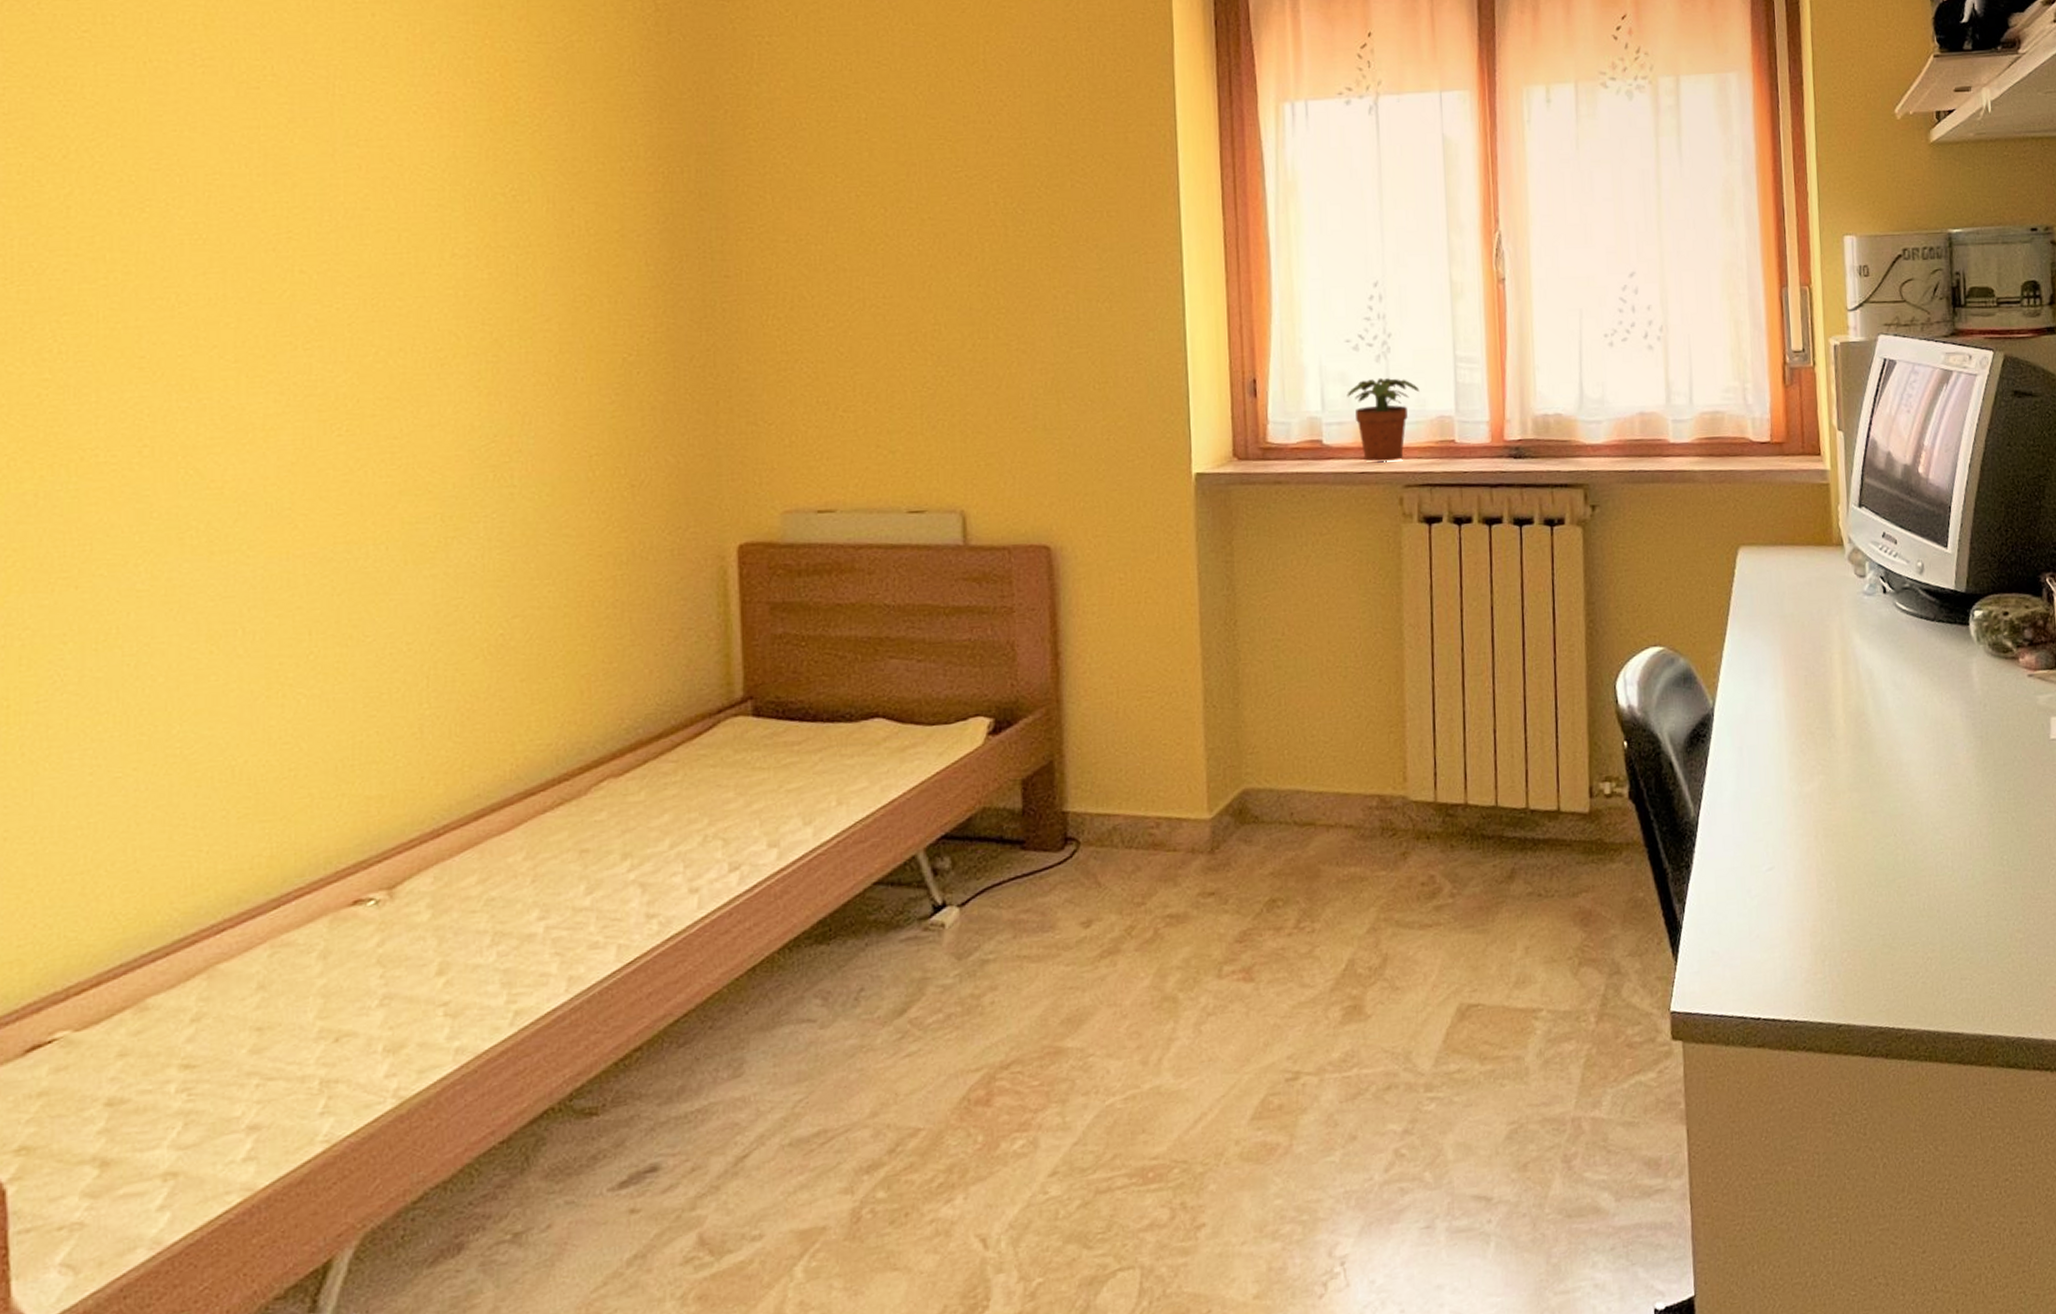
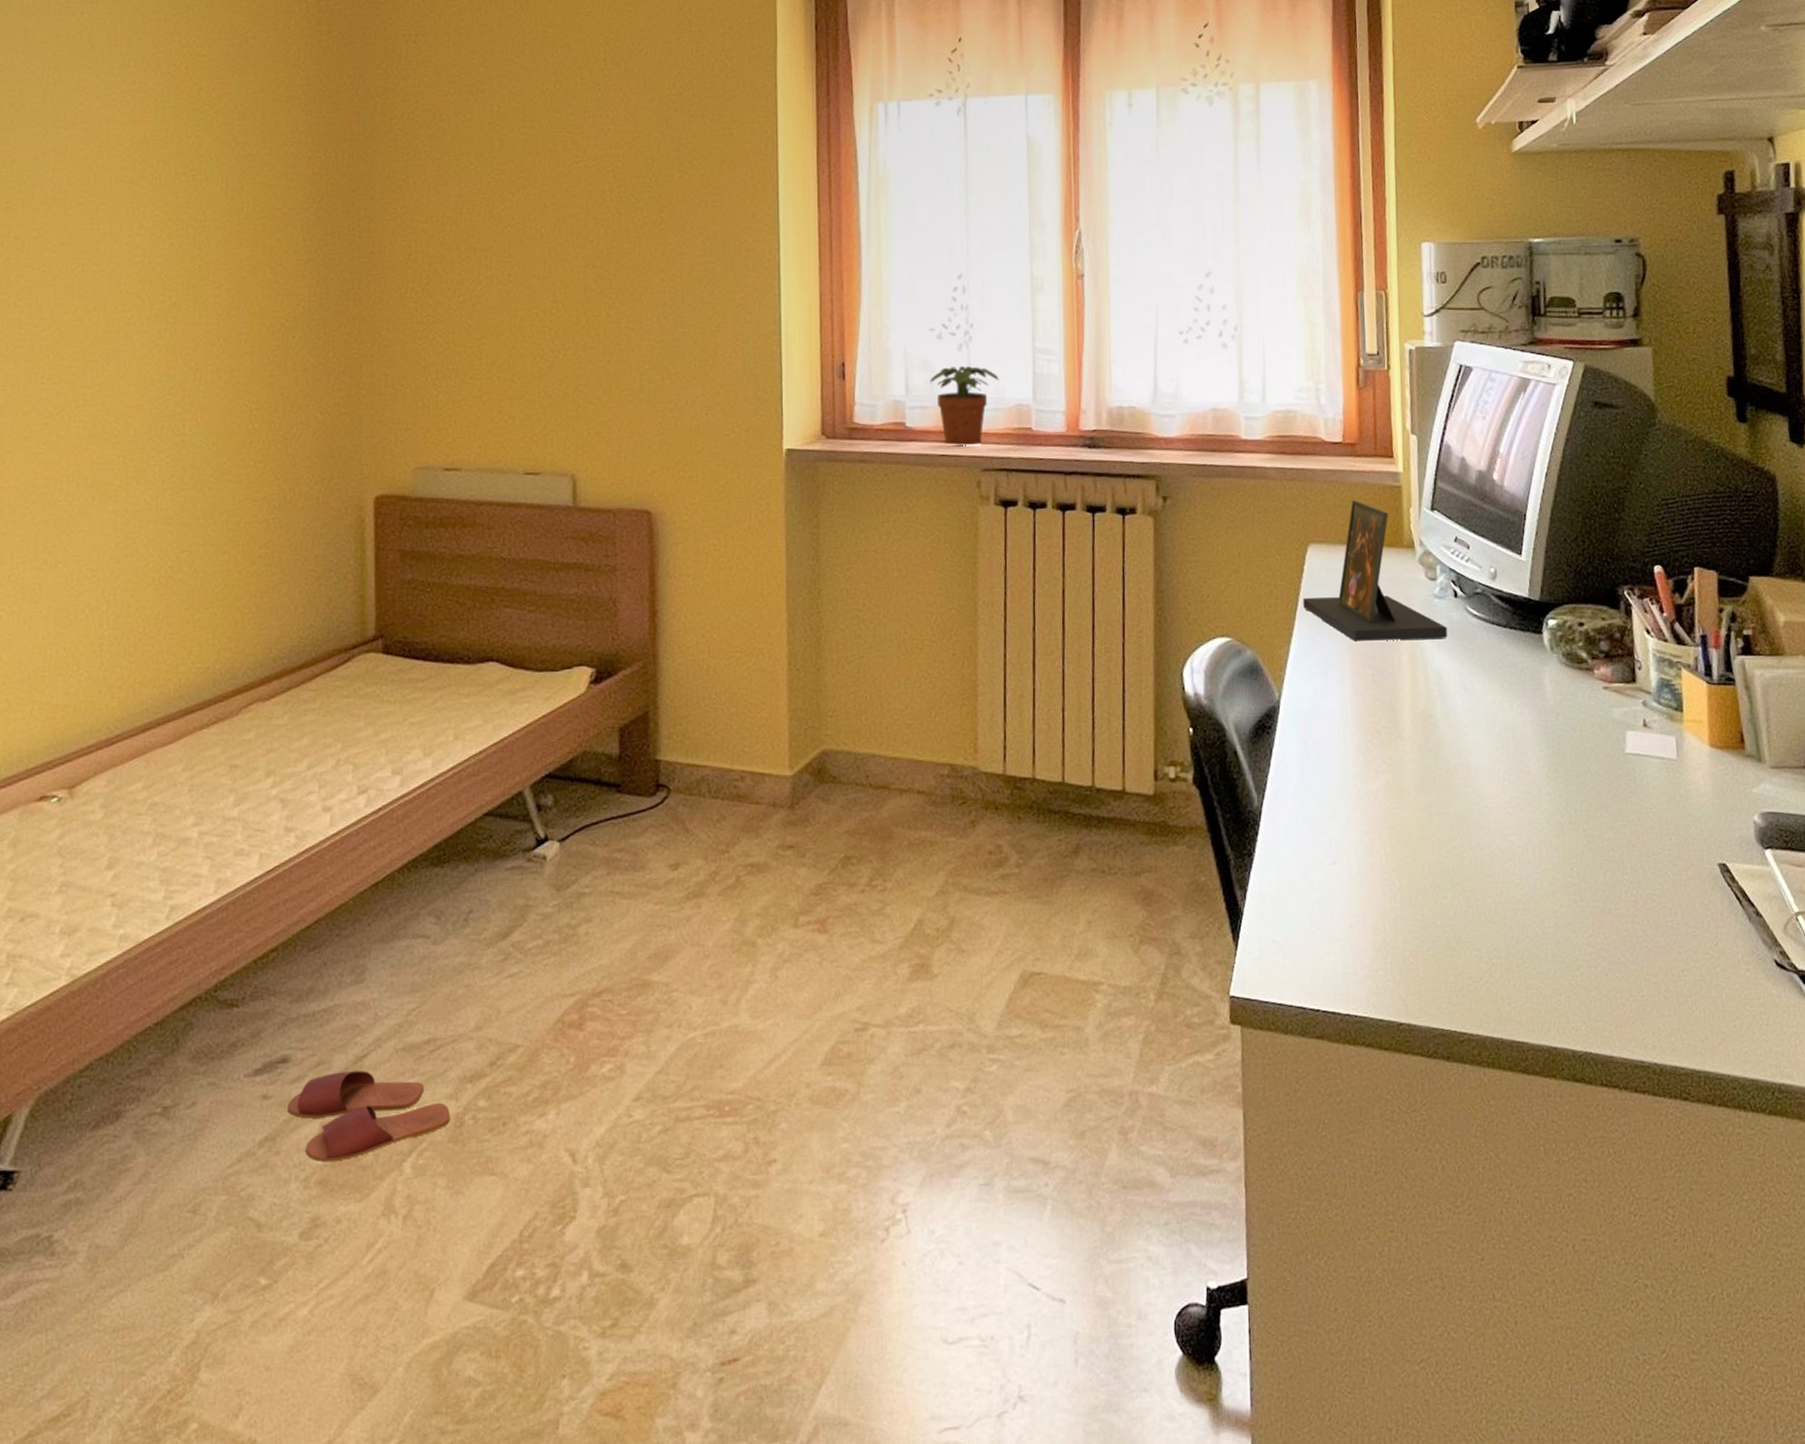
slippers: none [659,1172,846,1275] -> present [287,1071,450,1161]
photo frame: none [1735,500,1878,643] -> present [1303,500,1448,641]

